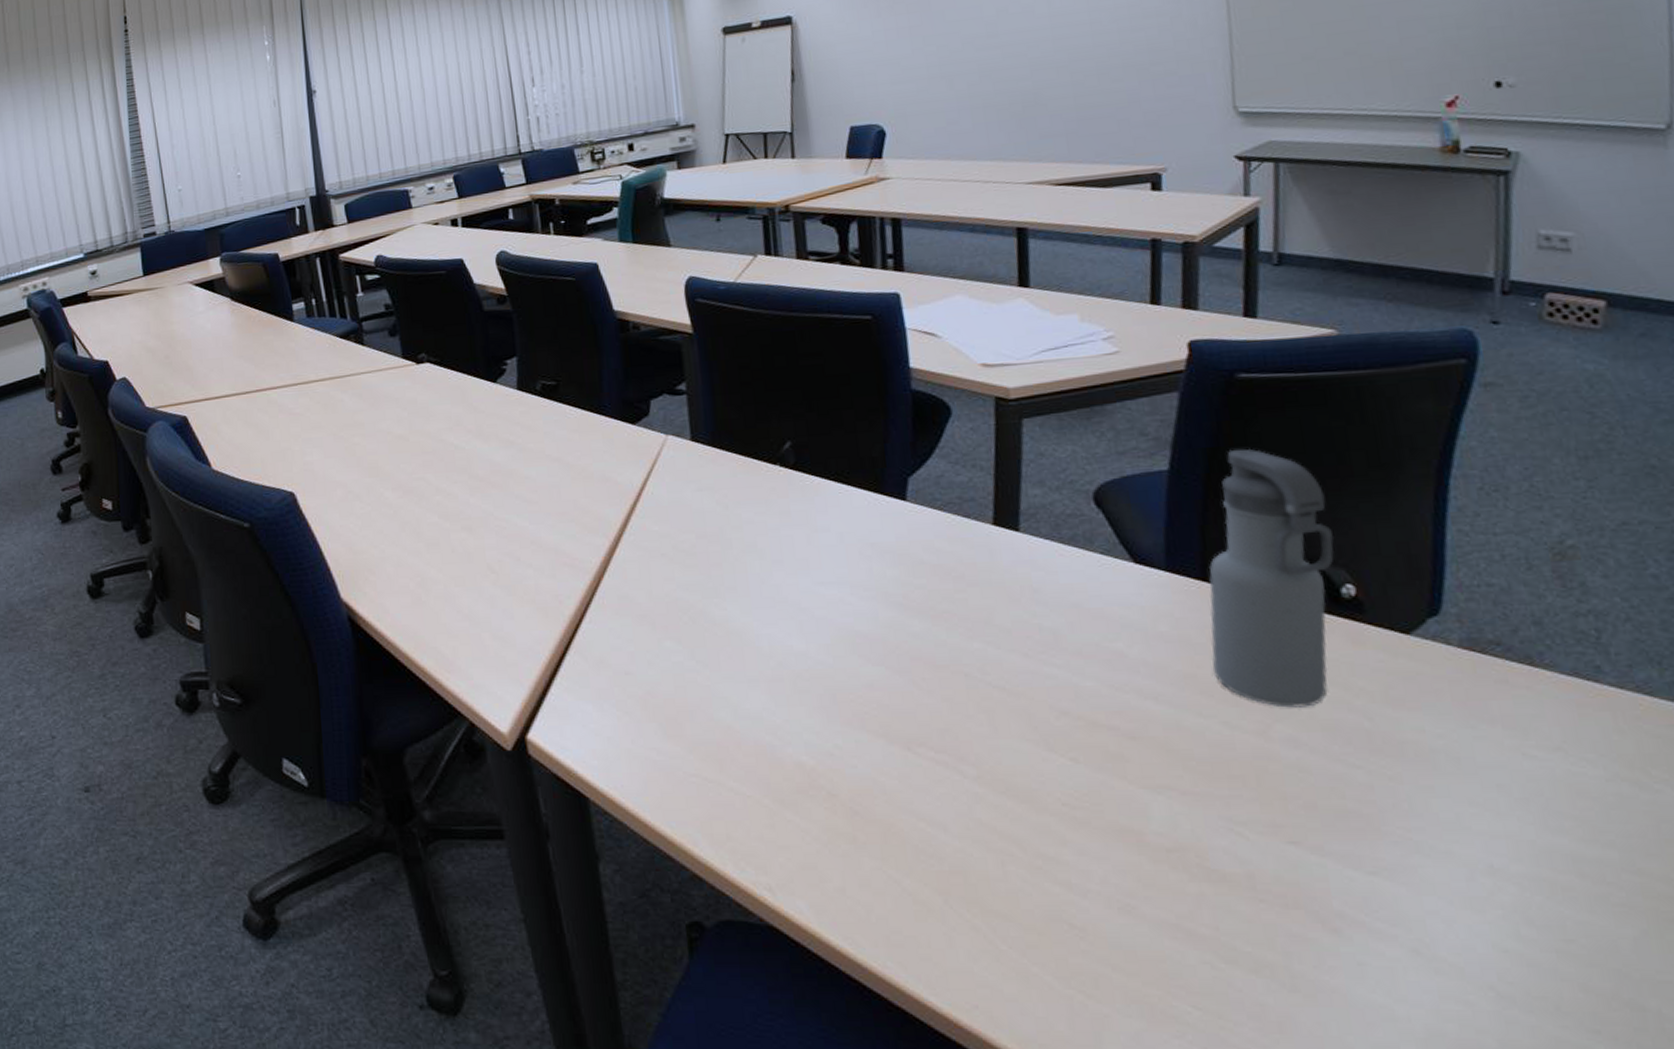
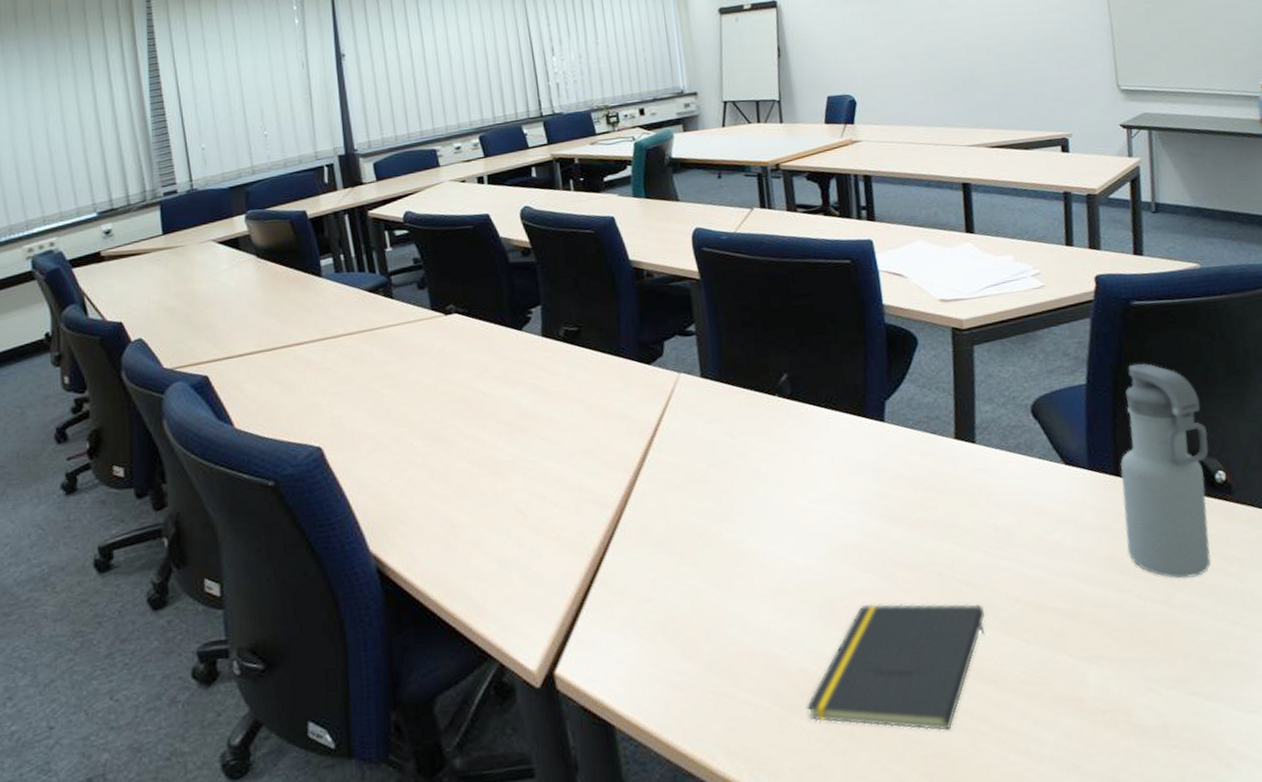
notepad: none [801,699,1022,849] -> present [806,603,985,732]

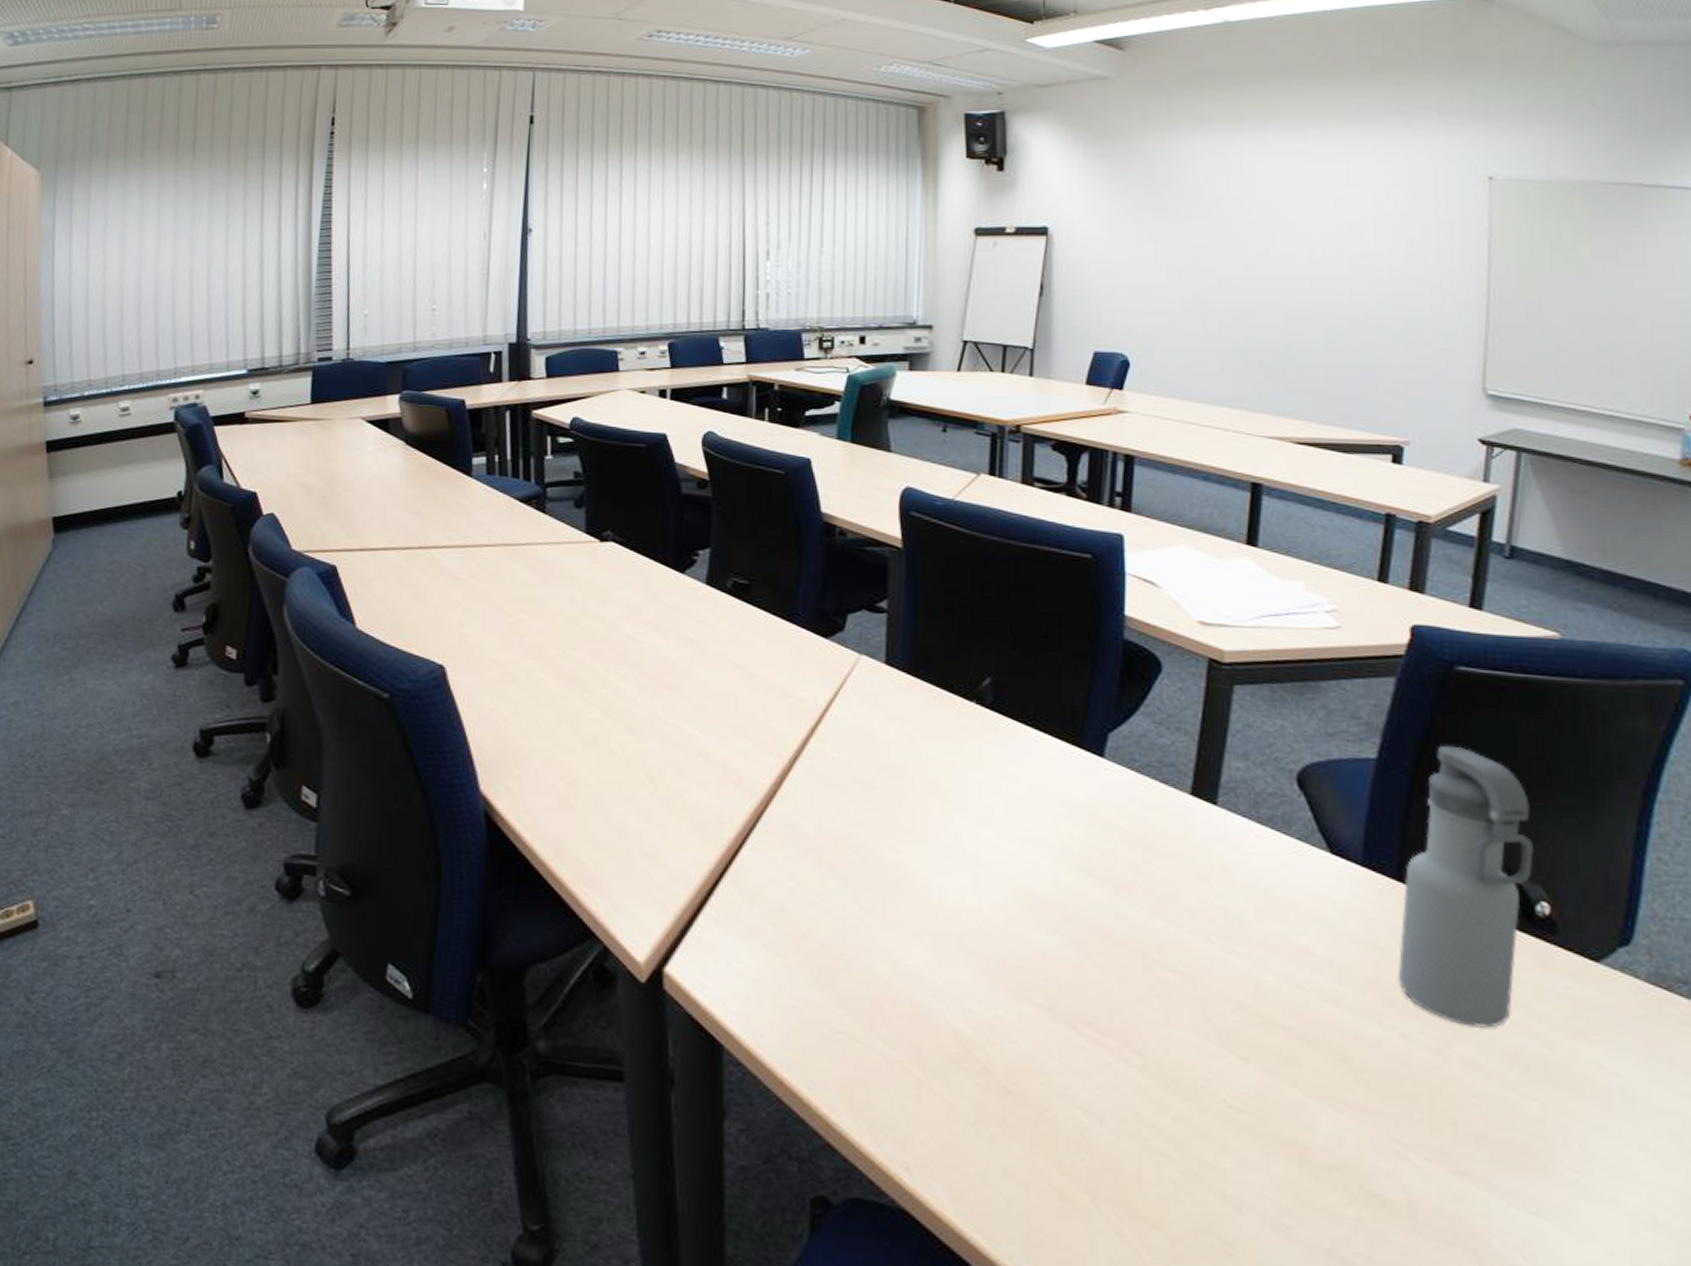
notepad: present [806,603,985,732] -> none [952,971,1196,1145]

